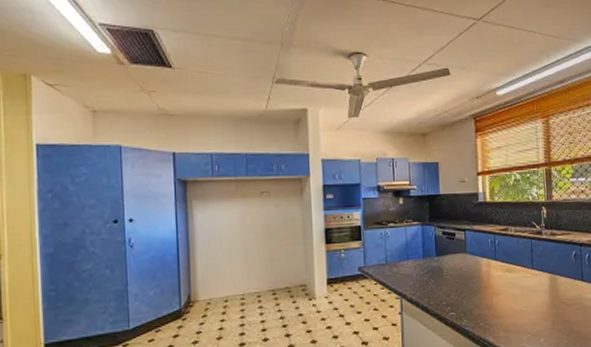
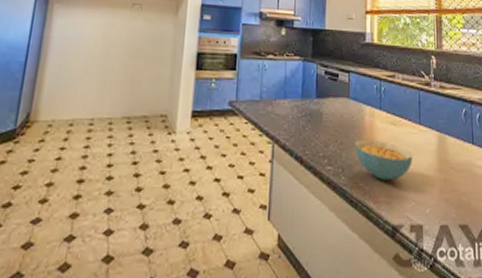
cereal bowl: none [474,286,527,320] -> present [355,139,413,181]

